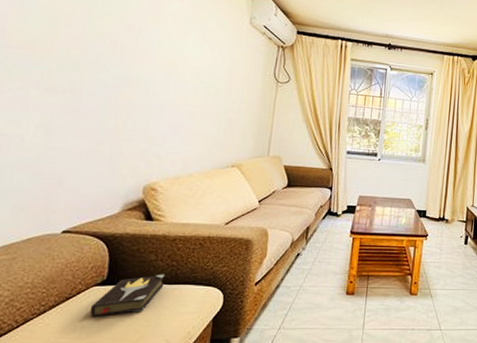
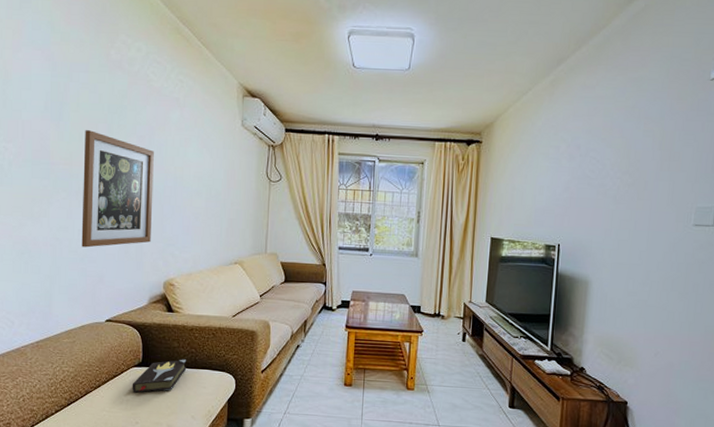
wall art: none [37,12,144,146] -> present [81,130,154,248]

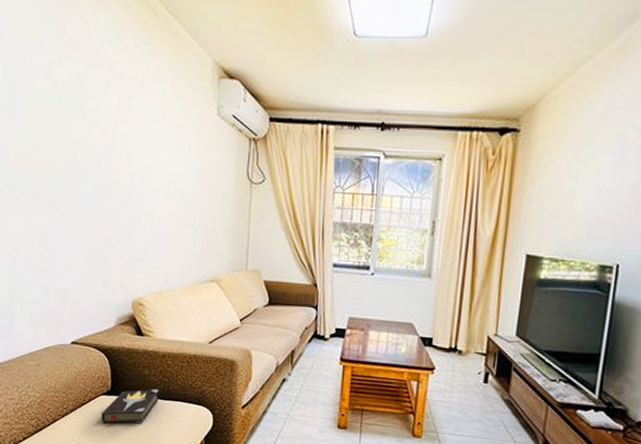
wall art: present [81,130,154,248] -> none [41,123,118,260]

